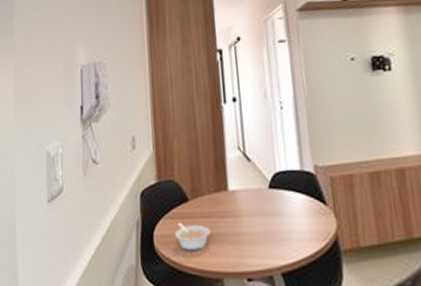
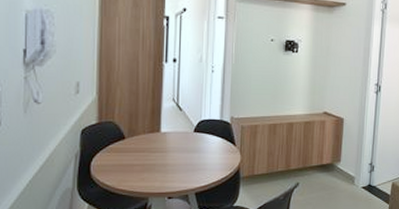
legume: present [175,223,211,252] -> none [111,156,142,178]

